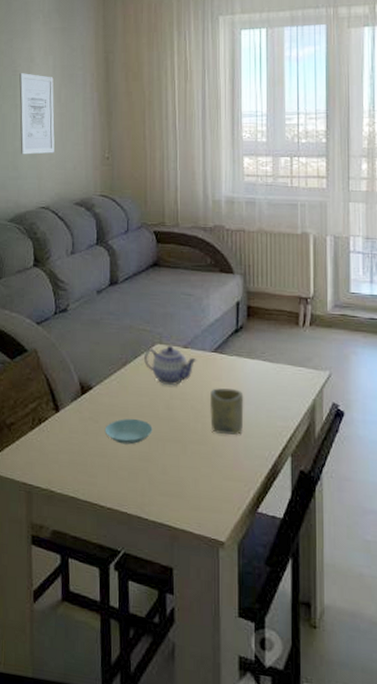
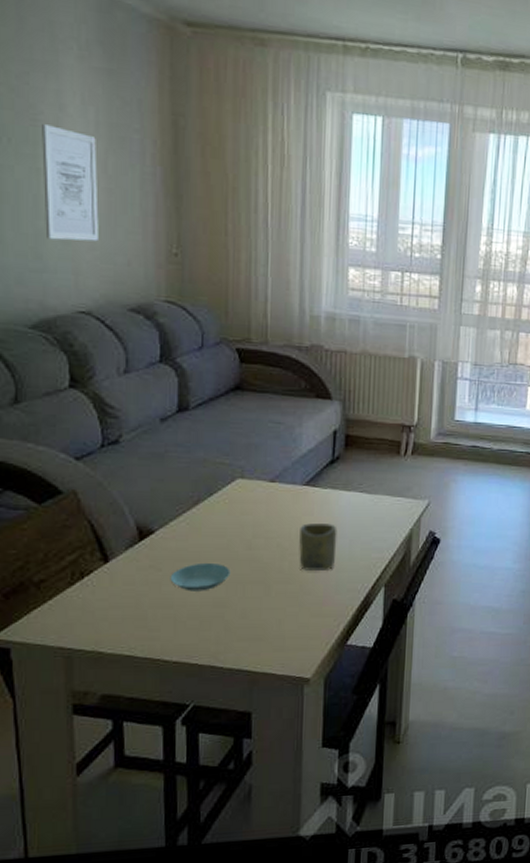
teapot: present [144,345,197,386] -> none [222,479,286,525]

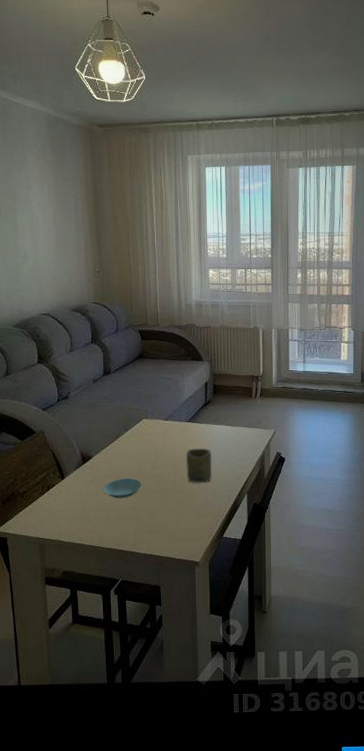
wall art: present [42,123,99,242] -> none [18,198,52,270]

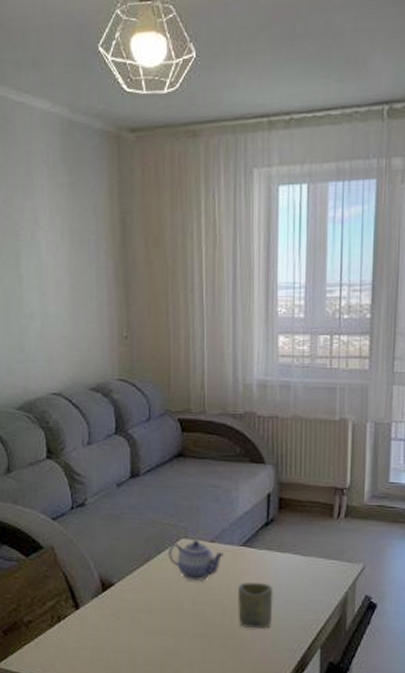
saucer: present [103,478,142,499] -> none [127,614,178,640]
teapot: none [134,419,176,451] -> present [169,539,225,582]

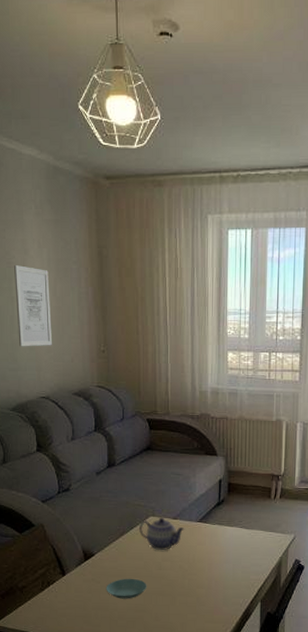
wall art: none [22,237,65,334] -> present [14,264,52,347]
saucer: none [127,614,178,640] -> present [106,578,147,599]
cup: present [238,582,273,629] -> none [195,551,224,587]

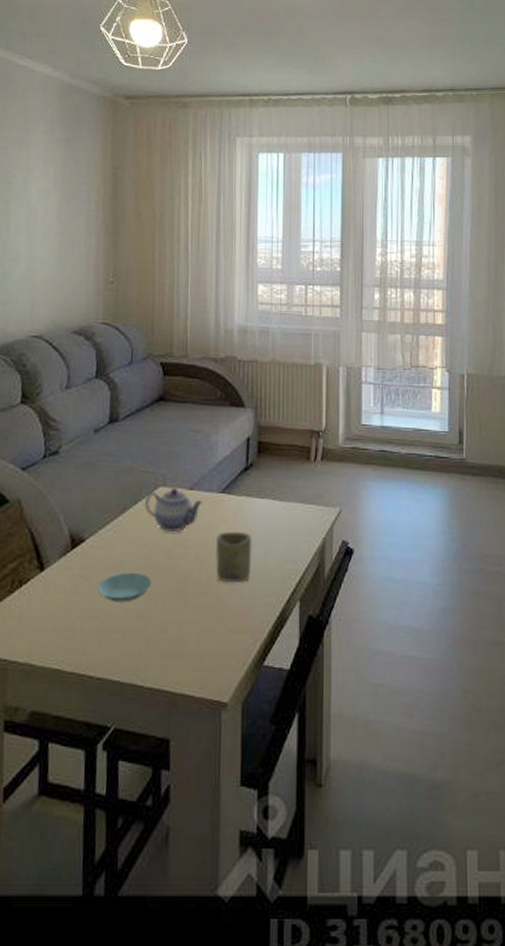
wall art: present [14,264,52,347] -> none [11,184,54,277]
cup: none [195,551,224,587] -> present [216,532,252,582]

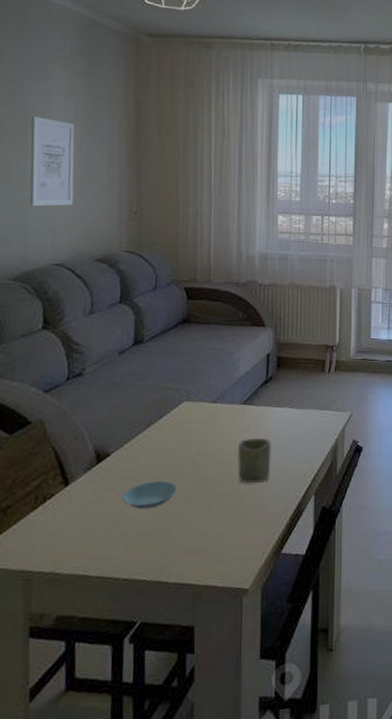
wall art: none [11,184,54,277] -> present [30,115,75,207]
teapot: present [145,487,204,533] -> none [170,401,226,443]

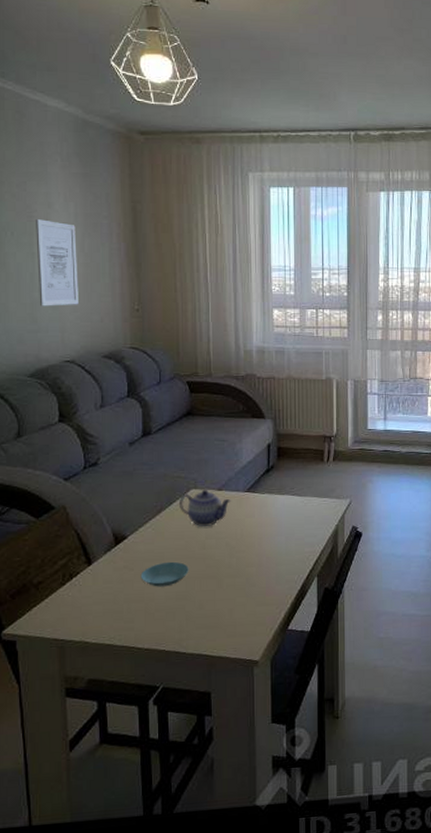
teapot: none [170,401,226,443] -> present [179,489,231,527]
cup: present [238,438,272,483] -> none [244,523,275,565]

